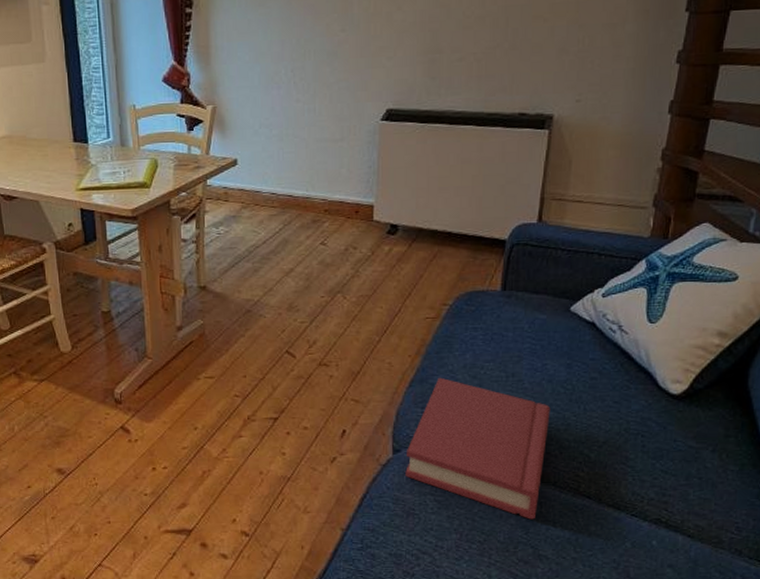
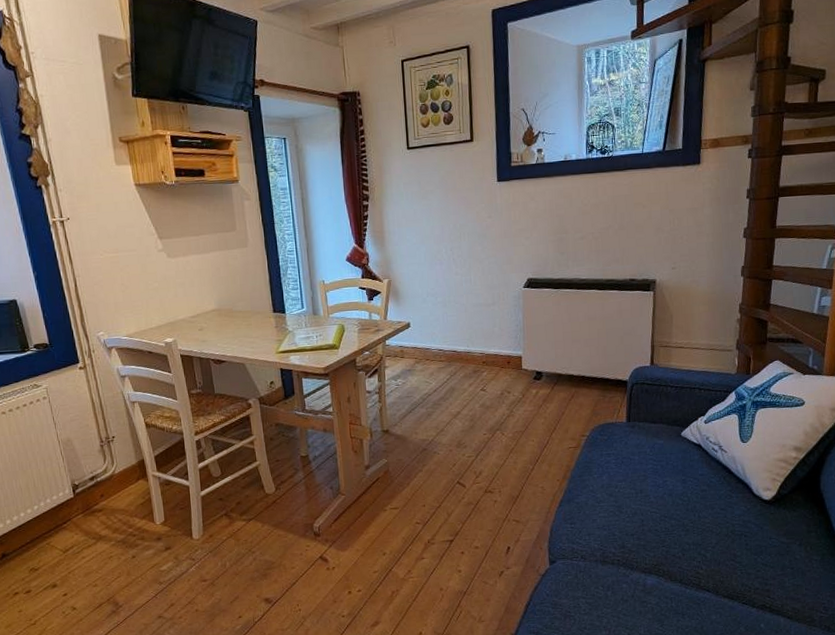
hardback book: present [405,377,551,520] -> none [561,497,673,614]

